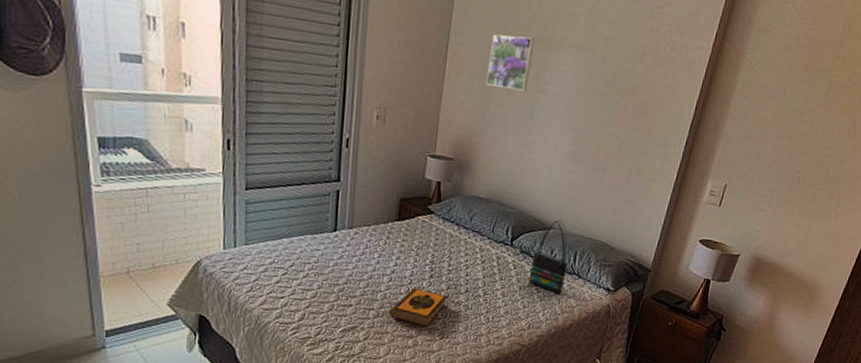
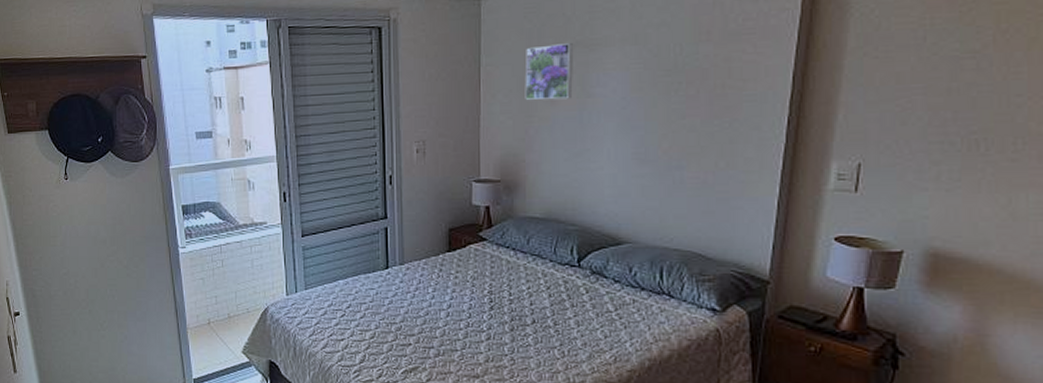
hardback book: present [389,288,447,327] -> none [450,322,512,365]
tote bag: present [528,219,569,294] -> none [606,231,655,319]

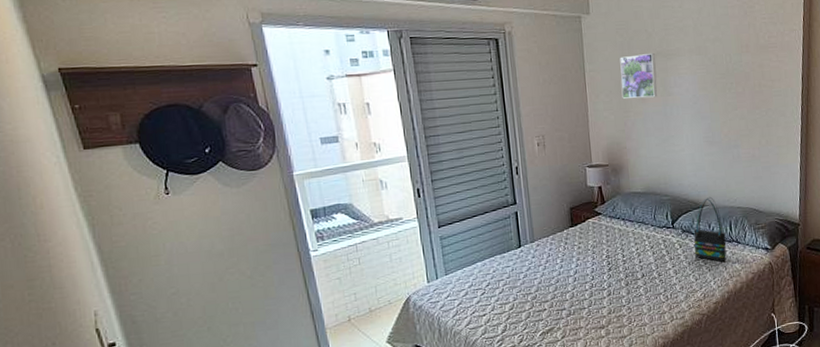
tote bag: none [606,231,655,319] -> present [693,196,727,262]

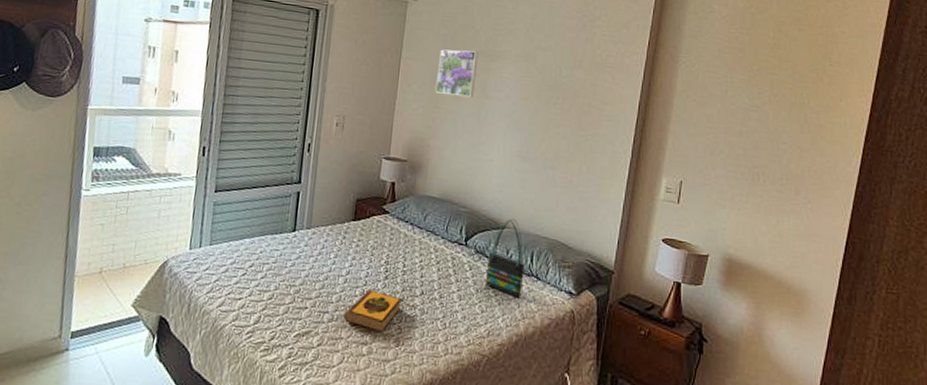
hardback book: none [579,282,628,316] -> present [343,289,402,333]

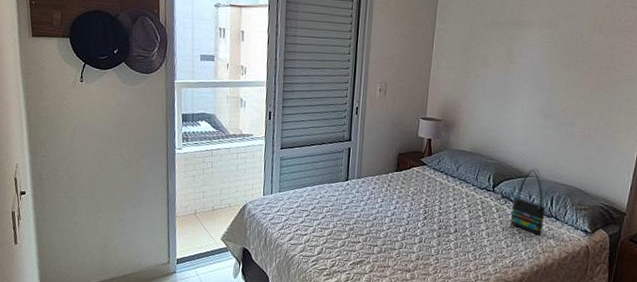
hardback book: present [343,289,402,333] -> none [390,228,439,262]
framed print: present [435,49,479,98] -> none [466,20,506,64]

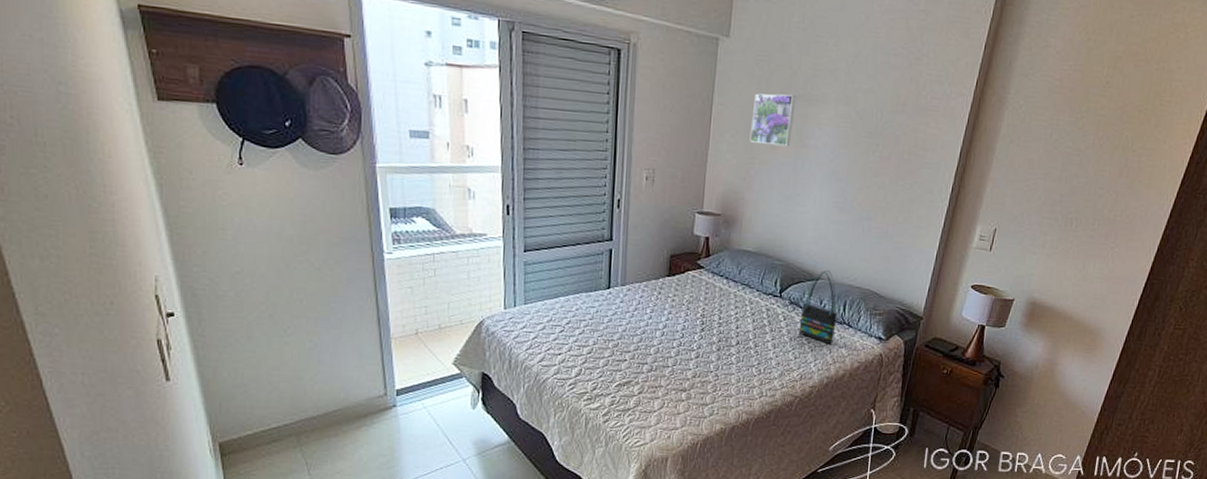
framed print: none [466,20,506,64] -> present [749,93,797,147]

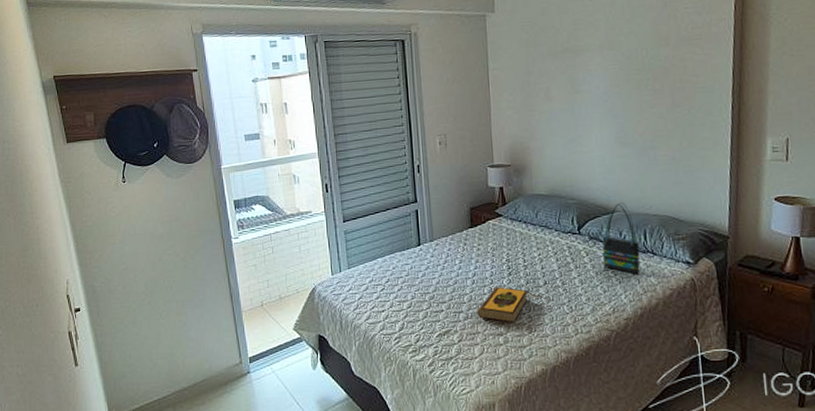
hardback book: none [662,341,718,380] -> present [477,287,528,323]
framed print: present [749,93,797,147] -> none [525,49,564,97]

